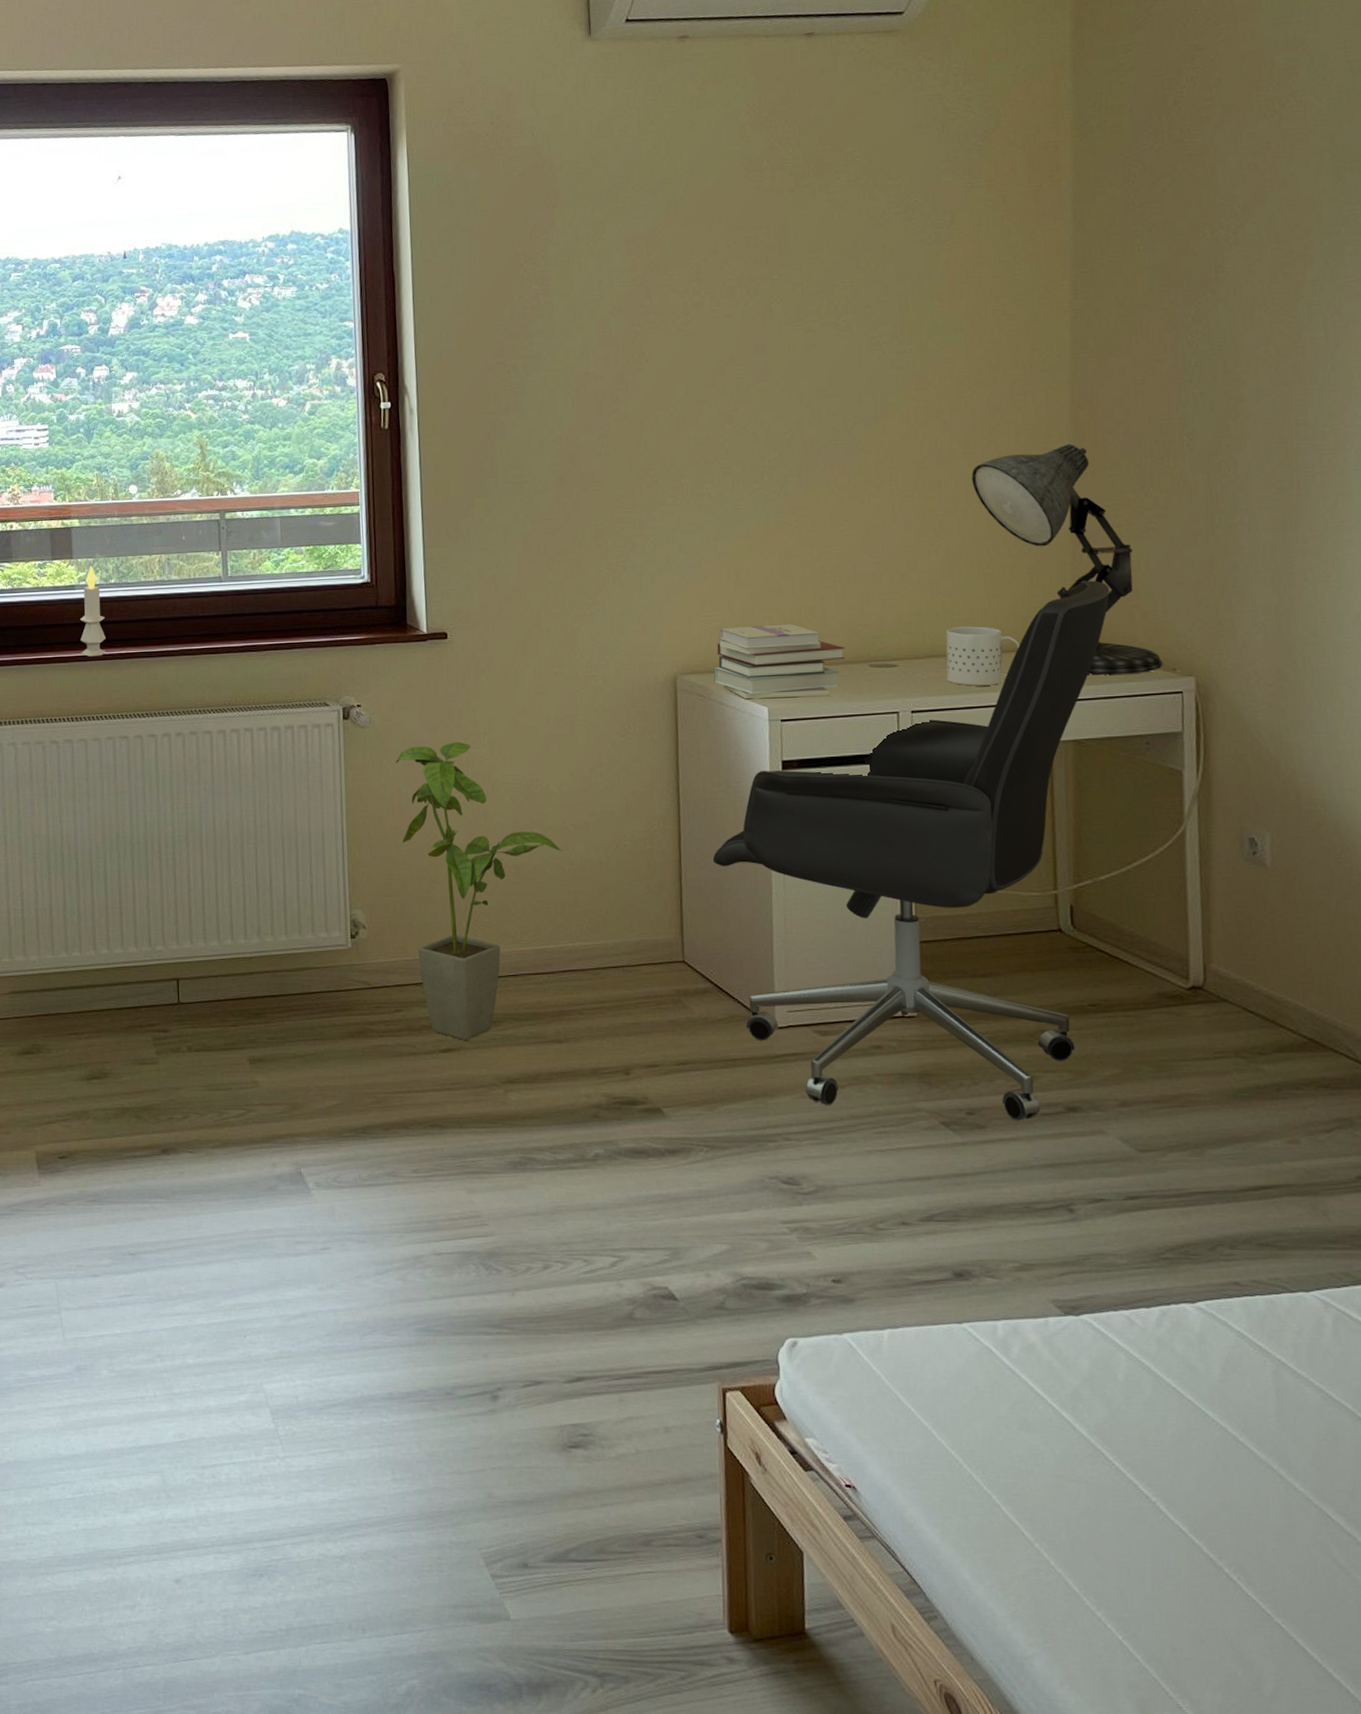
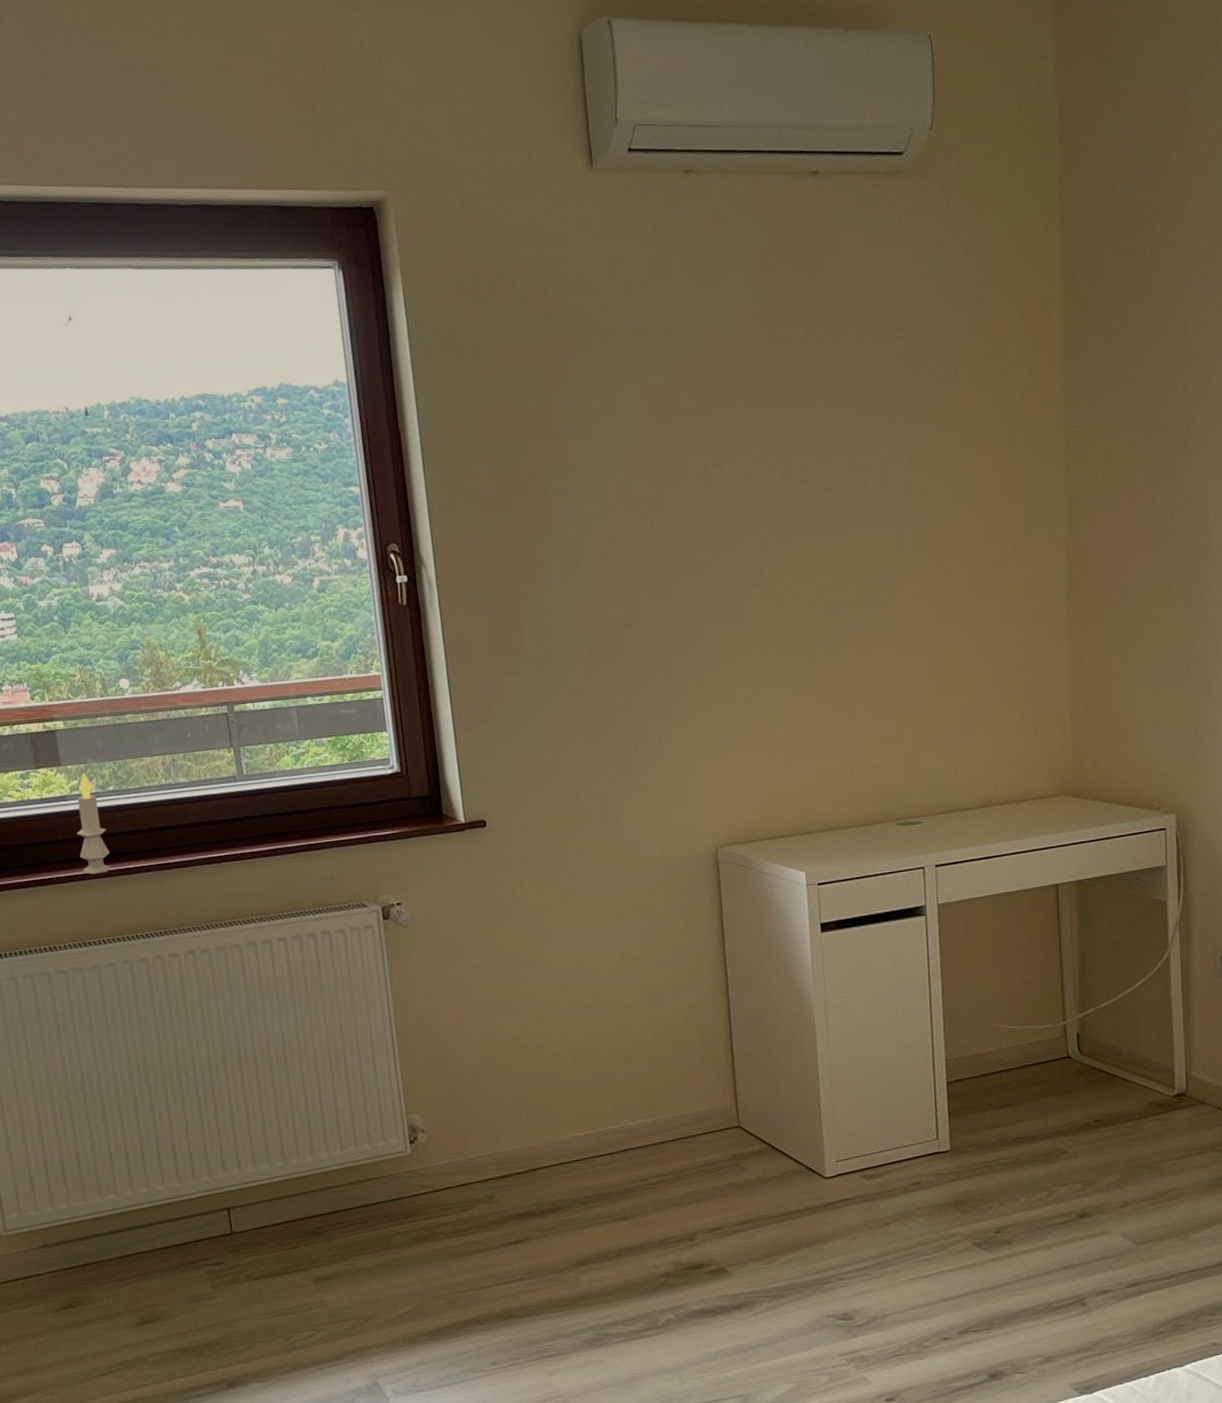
house plant: present [396,741,562,1041] -> none [442,932,617,1231]
office chair: present [712,580,1110,1121] -> none [761,728,1104,1244]
books: present [713,623,845,700] -> none [752,788,874,866]
mug: present [945,626,1020,686] -> none [963,779,1029,837]
desk lamp: present [971,444,1163,675] -> none [981,597,1150,818]

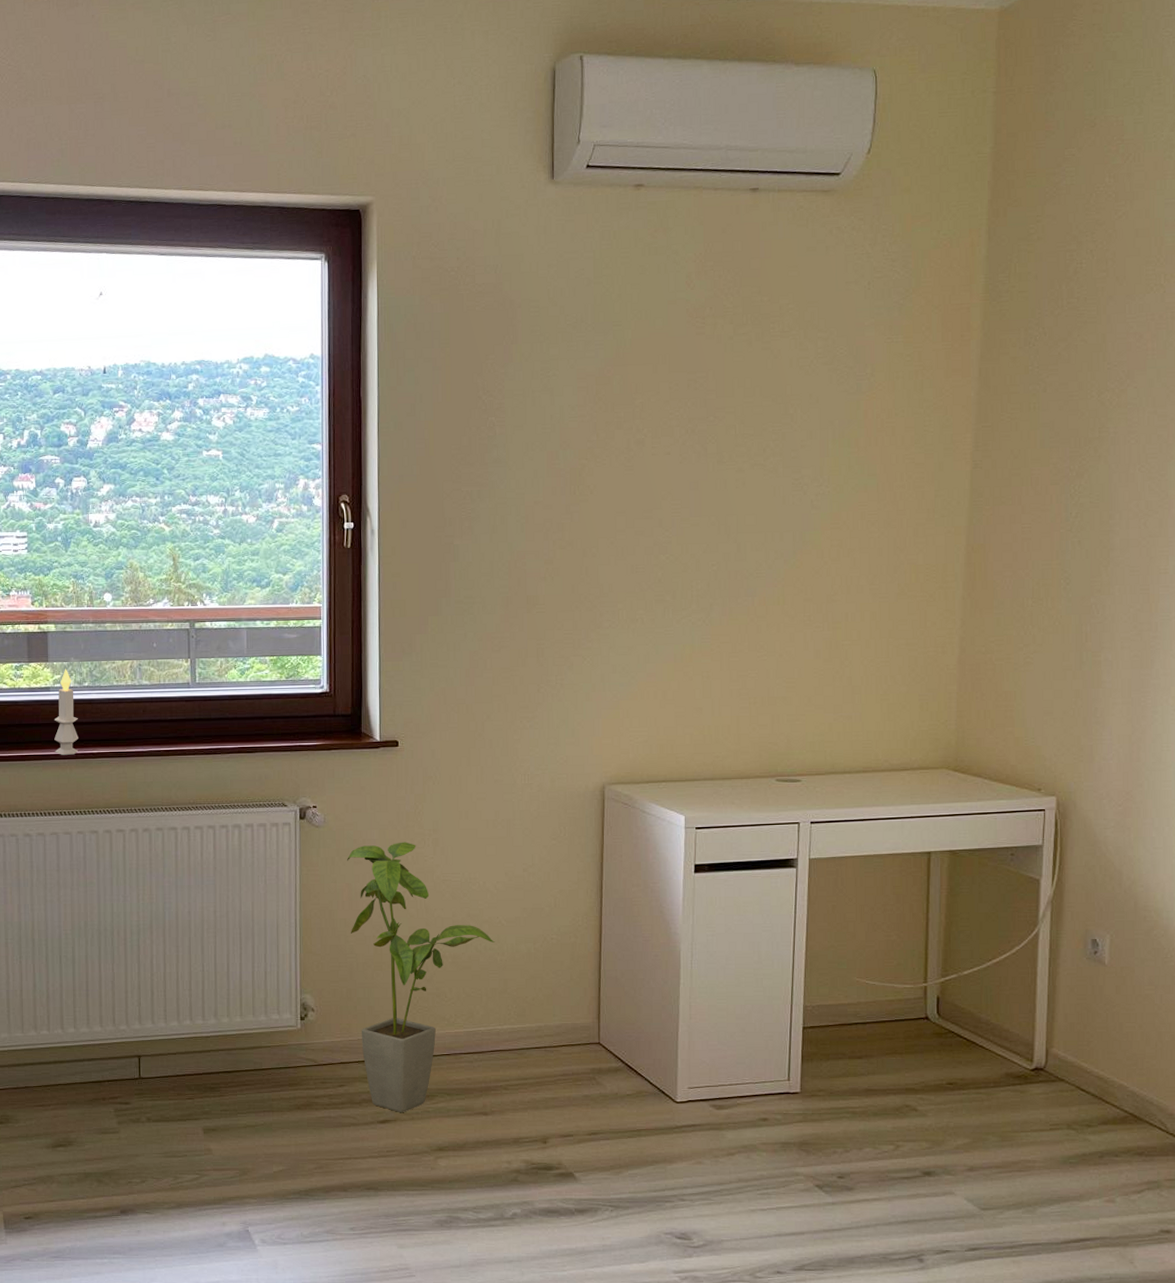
house plant: none [442,932,617,1231] -> present [347,842,495,1113]

